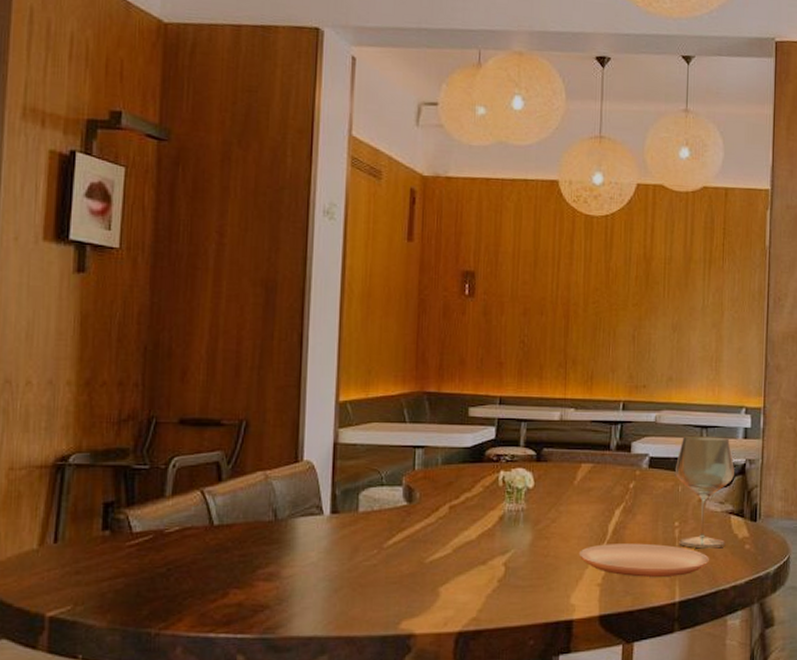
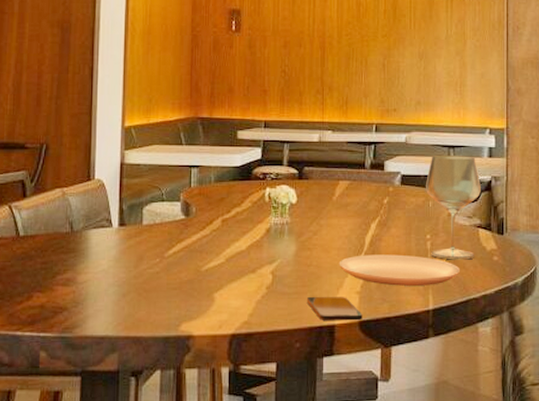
phone: none [542,589,604,616] -> present [306,296,363,321]

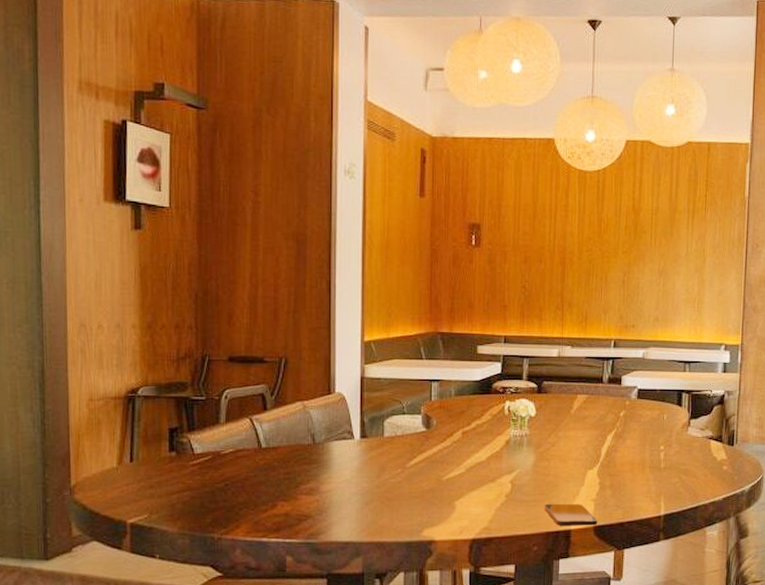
plate: present [339,254,460,286] -> none [575,464,691,494]
wine glass: present [425,156,481,260] -> none [660,371,714,470]

